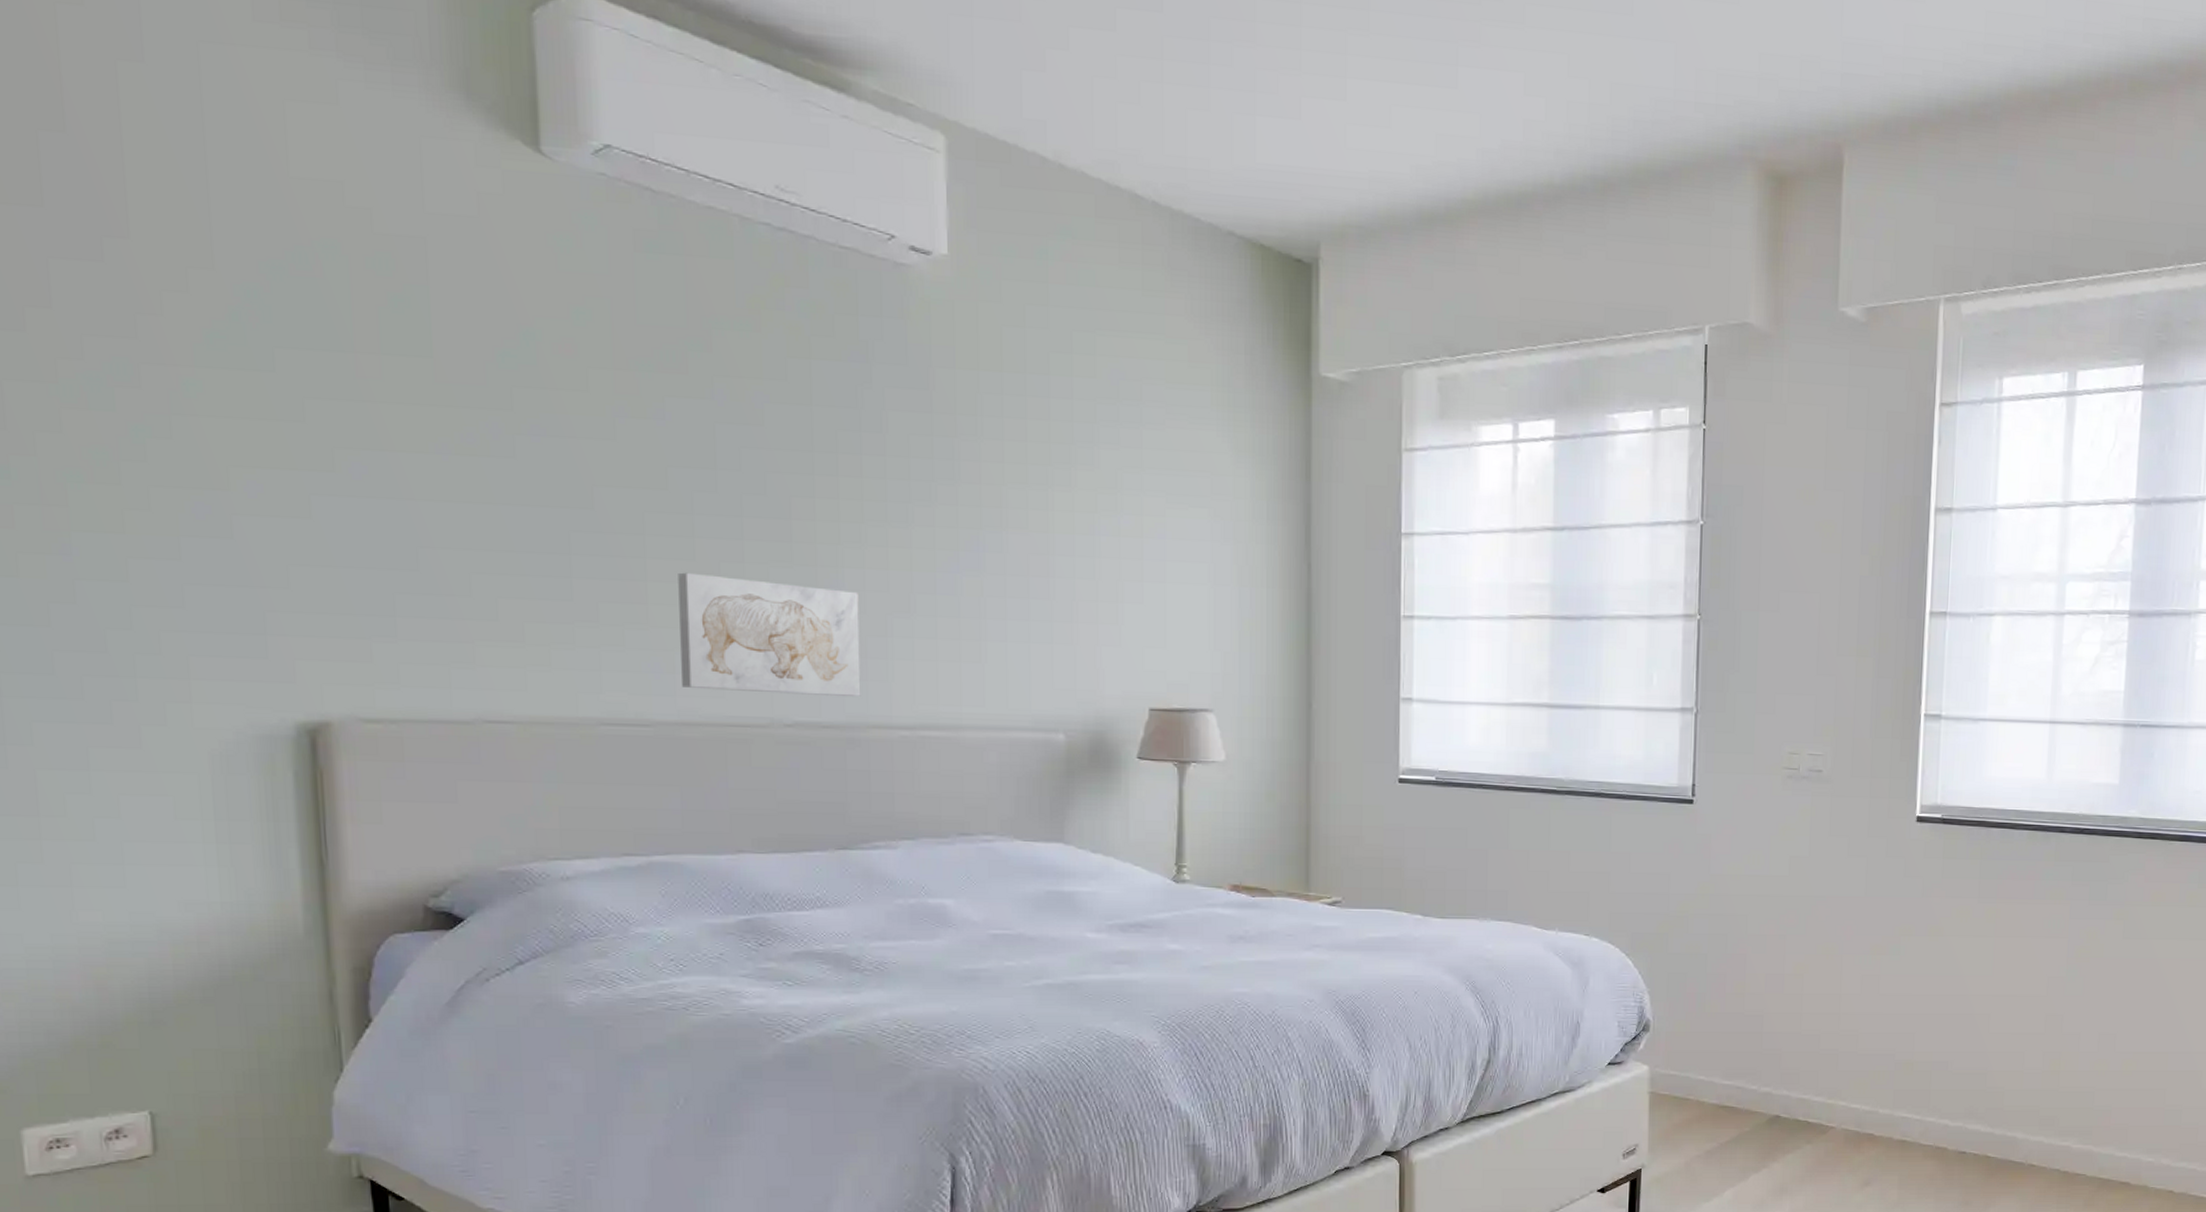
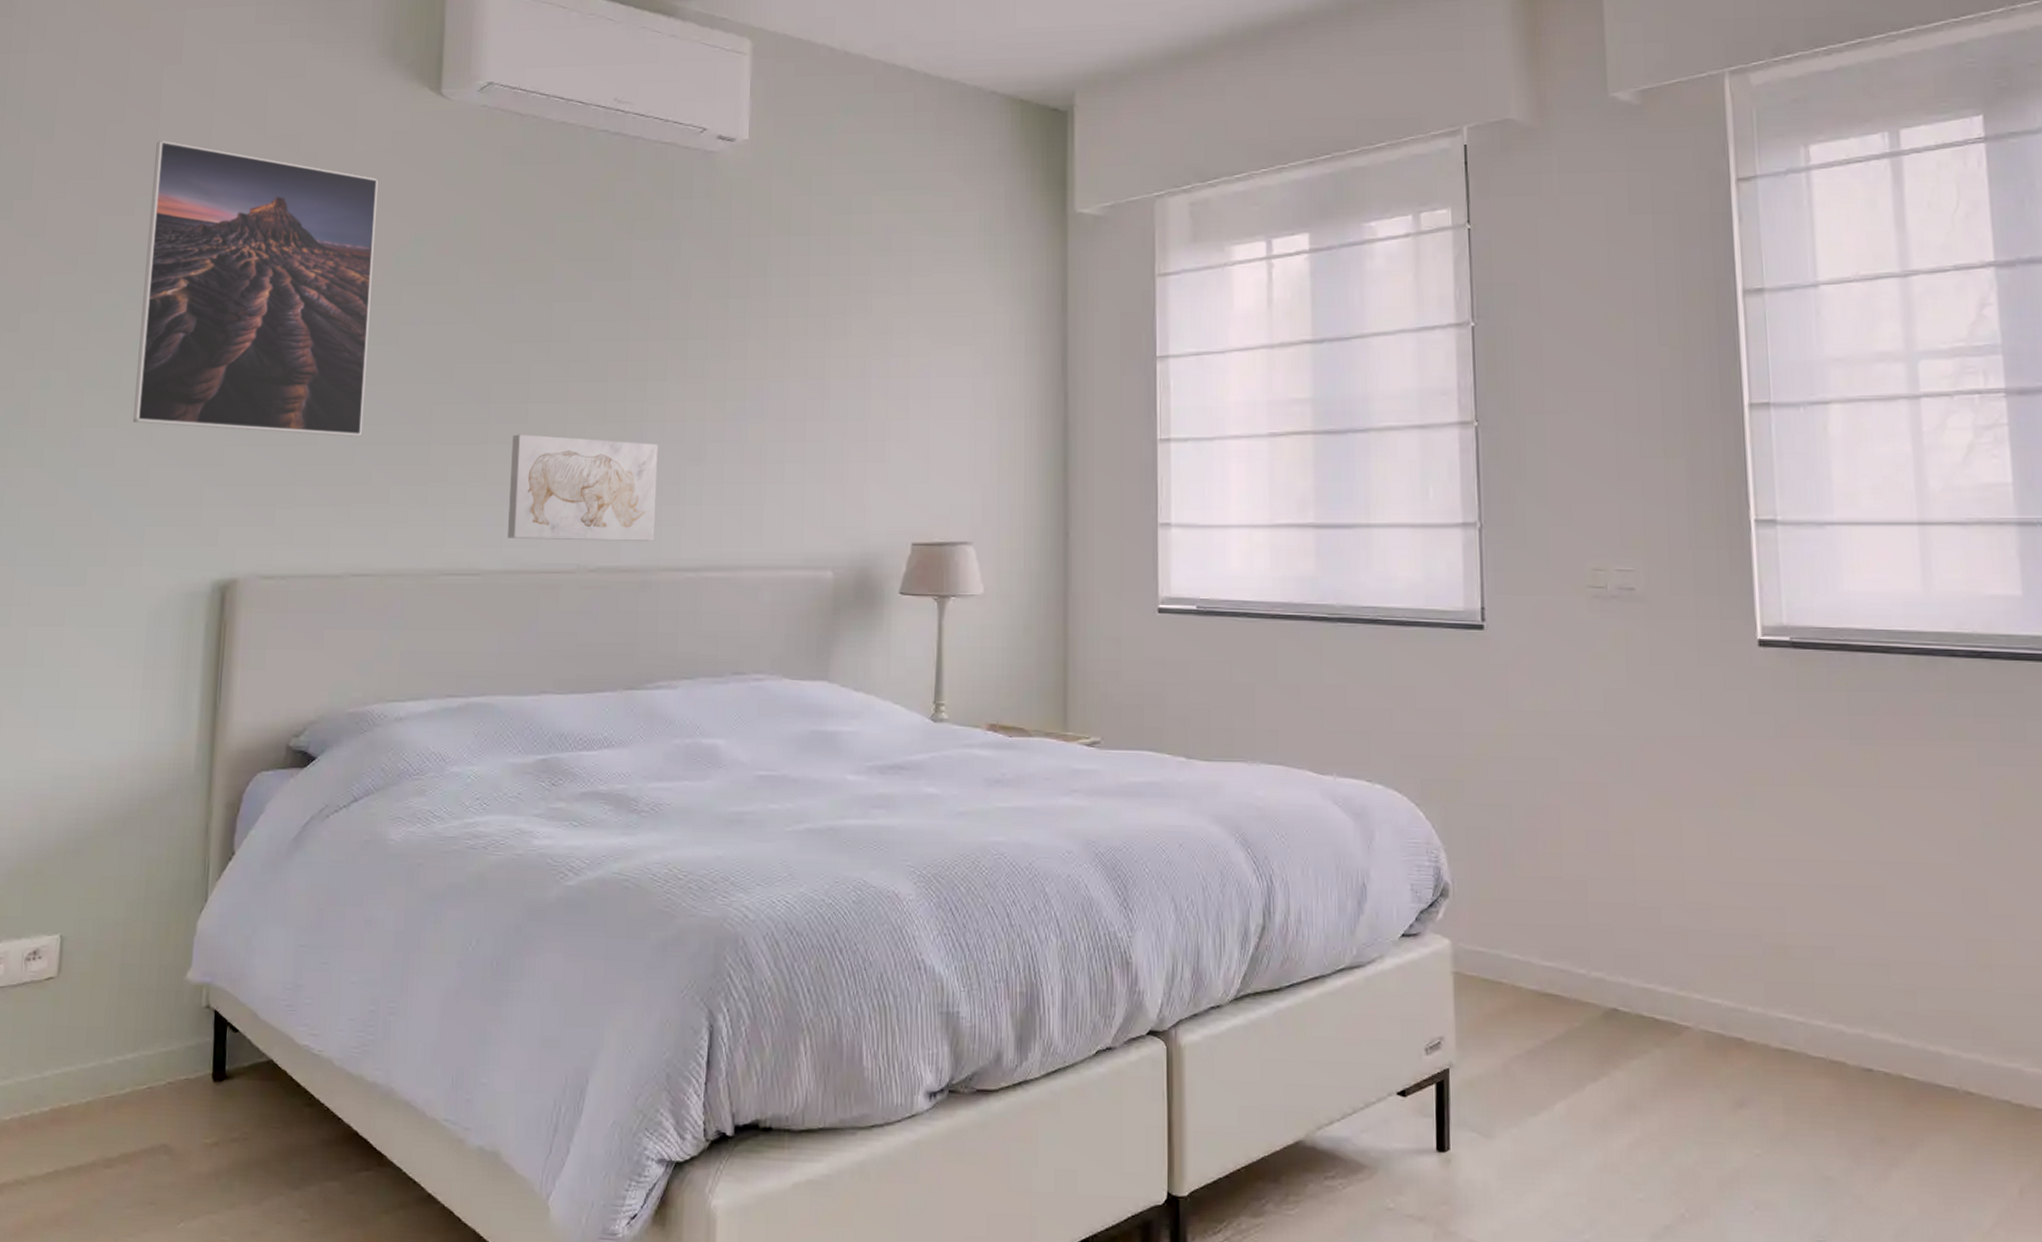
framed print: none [123,165,480,564] -> present [132,140,379,437]

